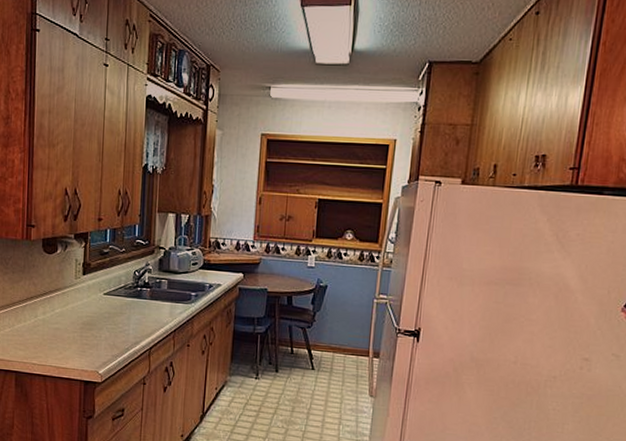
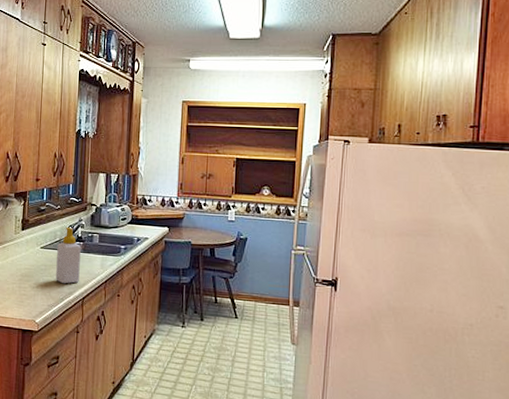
soap bottle: none [120,271,148,333] -> present [56,226,81,284]

